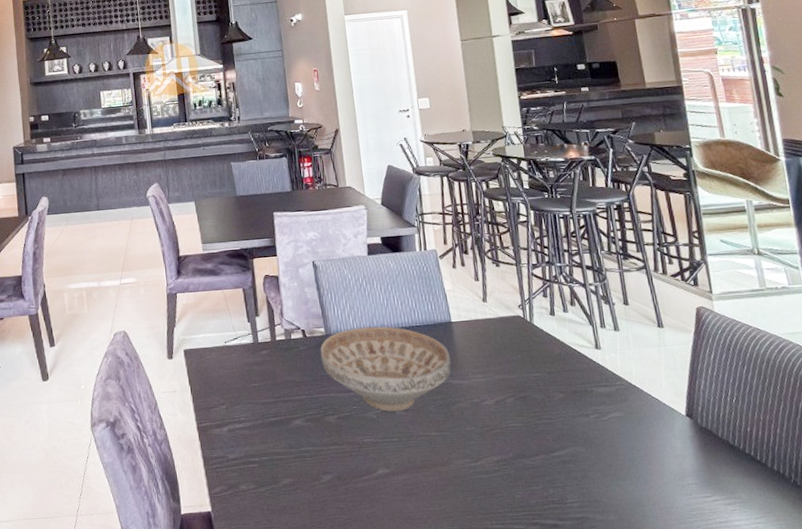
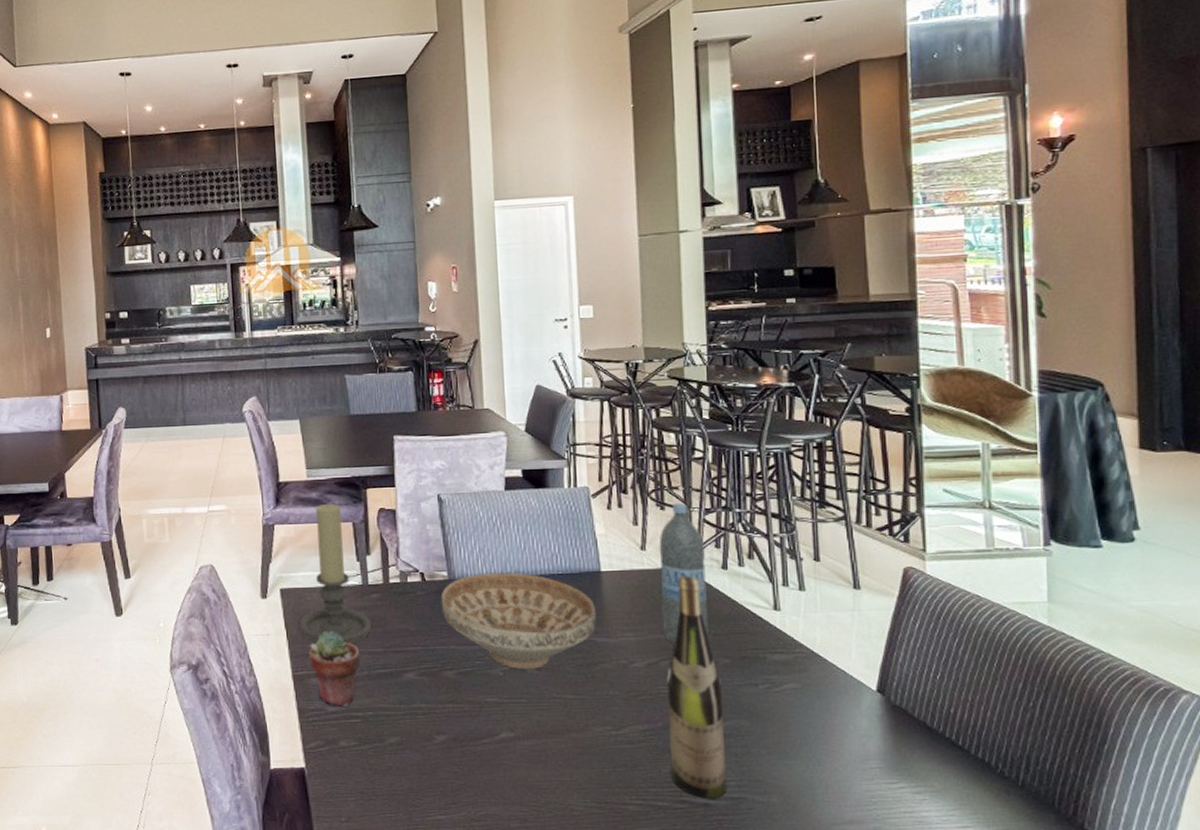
candle holder: none [201,272,264,396] -> present [299,503,372,643]
potted succulent: none [210,386,255,454] -> present [309,632,361,708]
water bottle: none [497,260,544,381] -> present [659,502,708,642]
wine bottle: none [513,322,571,520] -> present [667,575,726,798]

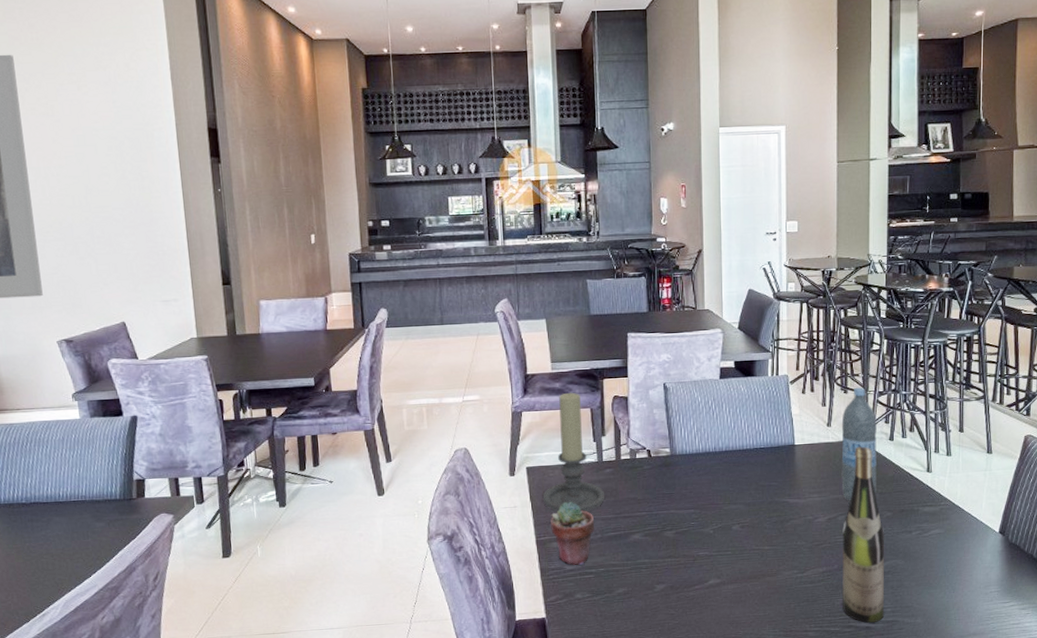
decorative bowl: present [440,572,597,669] -> none [664,447,790,527]

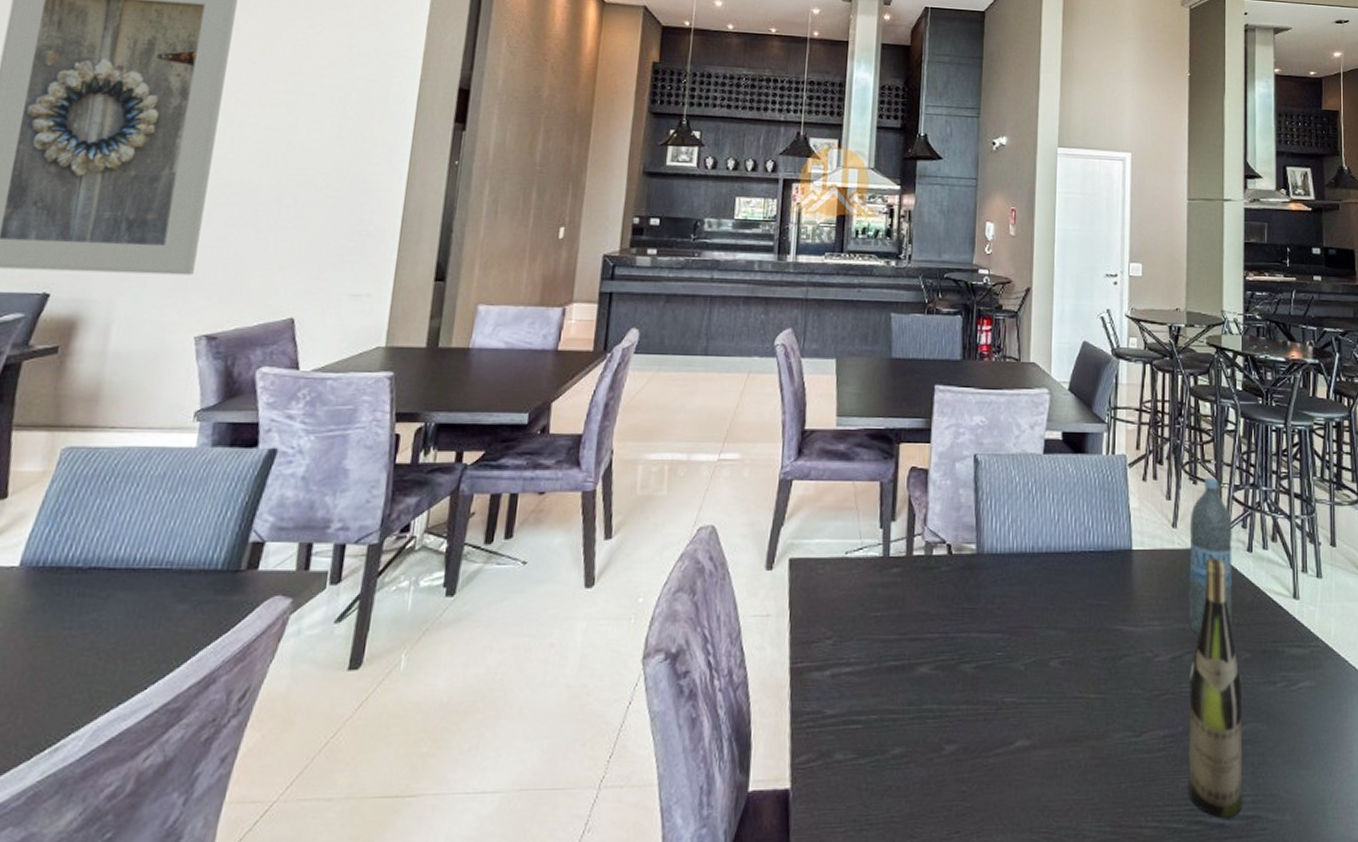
candle holder: present [542,392,605,512] -> none [805,458,888,628]
potted succulent: present [551,502,595,566] -> none [812,613,871,710]

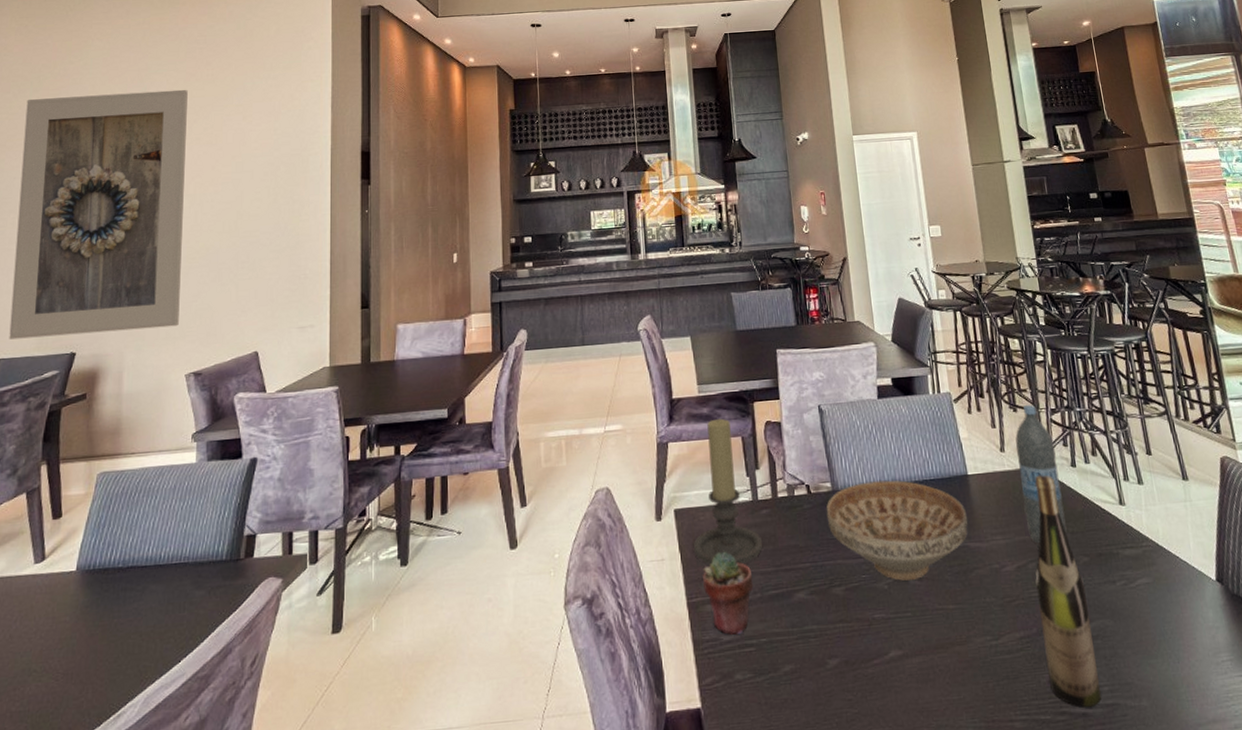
candle holder: none [805,458,888,628] -> present [693,418,763,565]
potted succulent: none [812,613,871,710] -> present [703,552,754,635]
decorative bowl: none [966,547,1125,662] -> present [826,480,968,581]

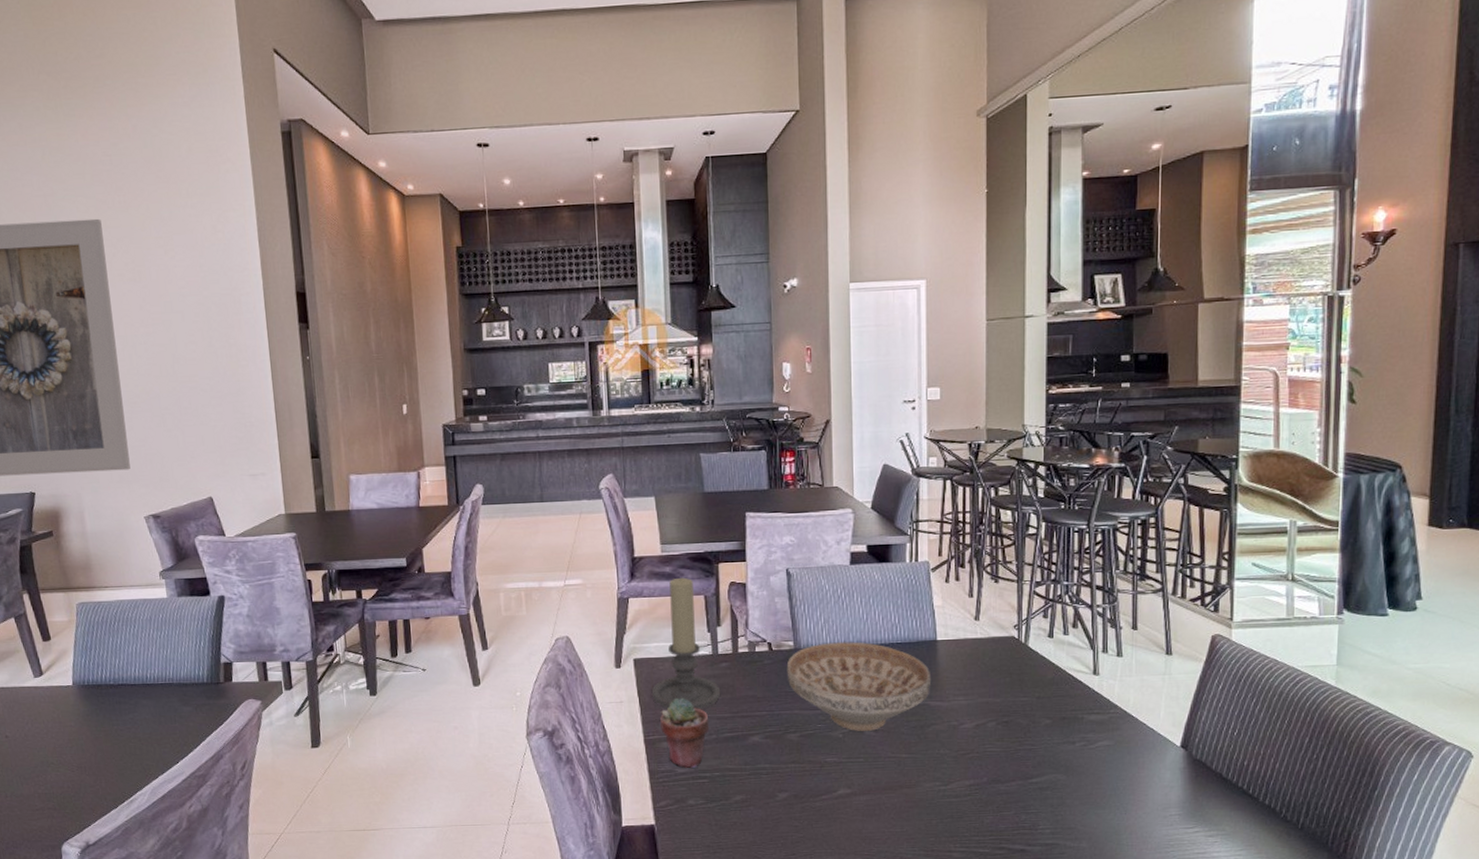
water bottle: present [1015,404,1067,543] -> none [991,576,1033,705]
wine bottle: present [1035,475,1101,707] -> none [993,643,1043,845]

